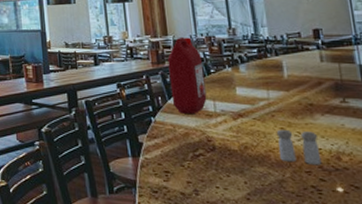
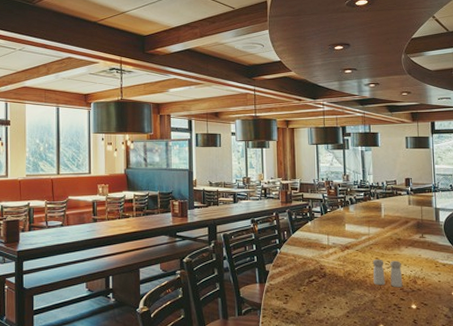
ketchup jug: present [167,36,207,114] -> none [294,180,323,246]

